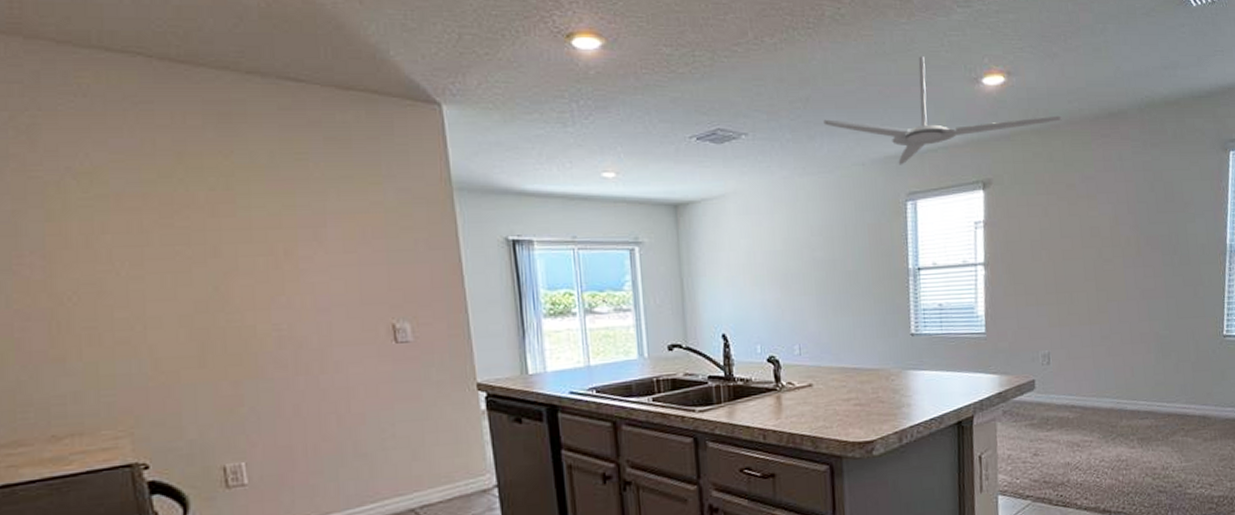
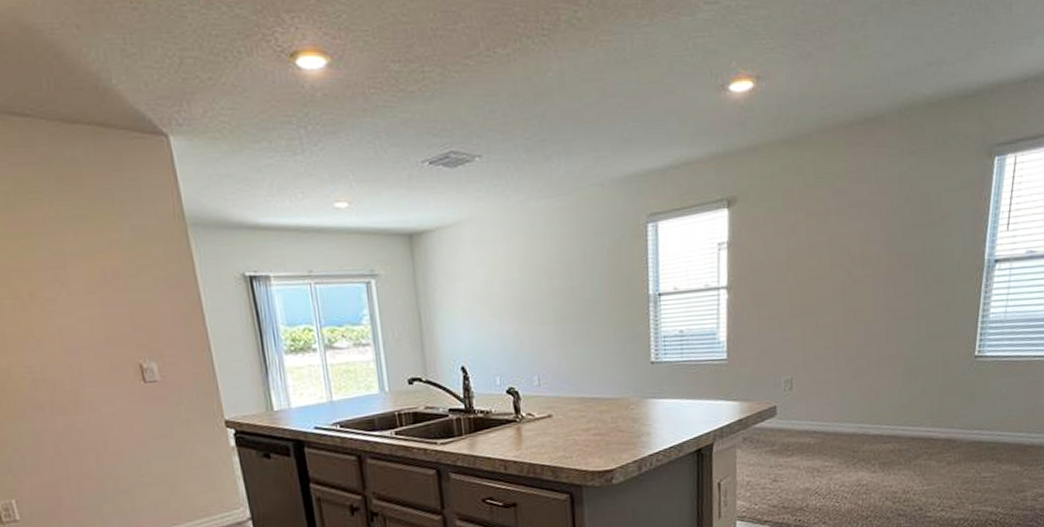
ceiling fan: present [823,56,1062,165] -> none [560,62,814,185]

